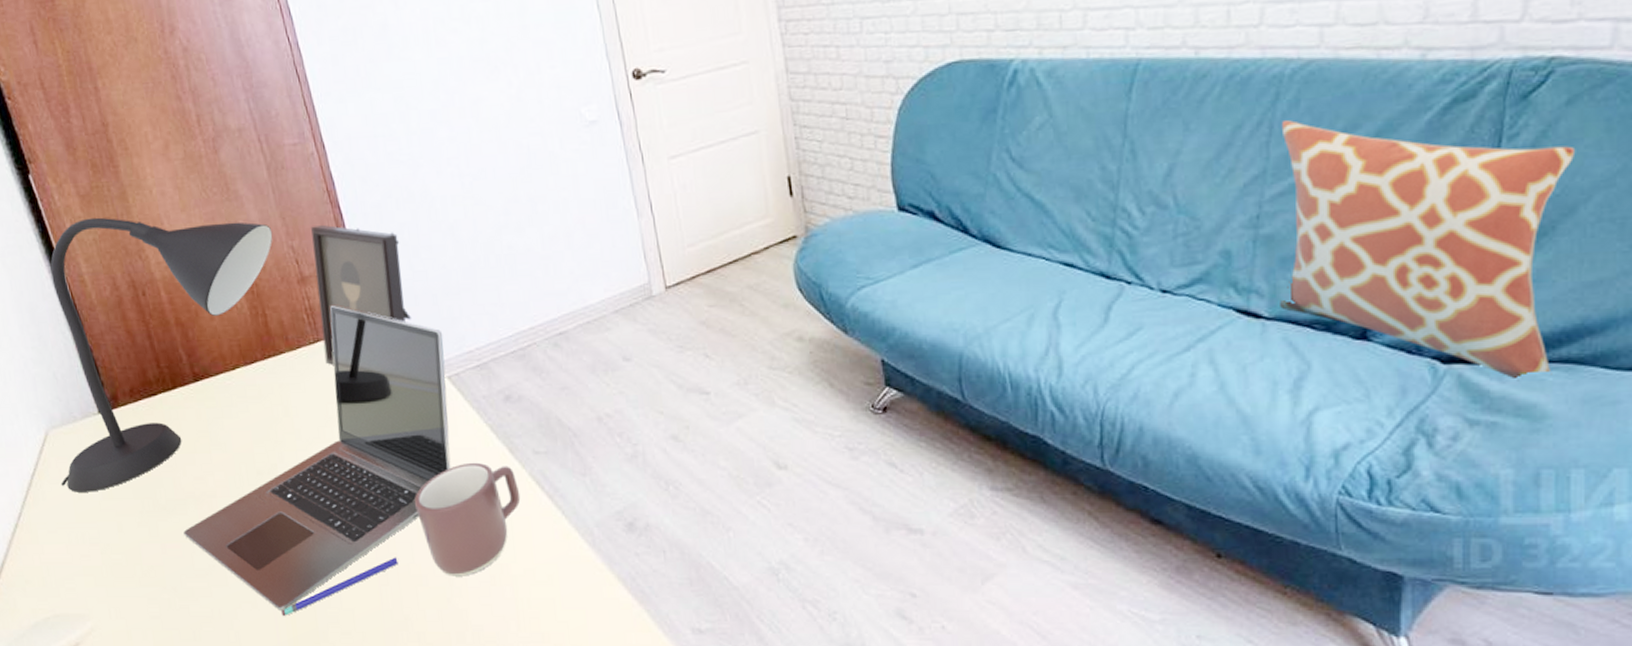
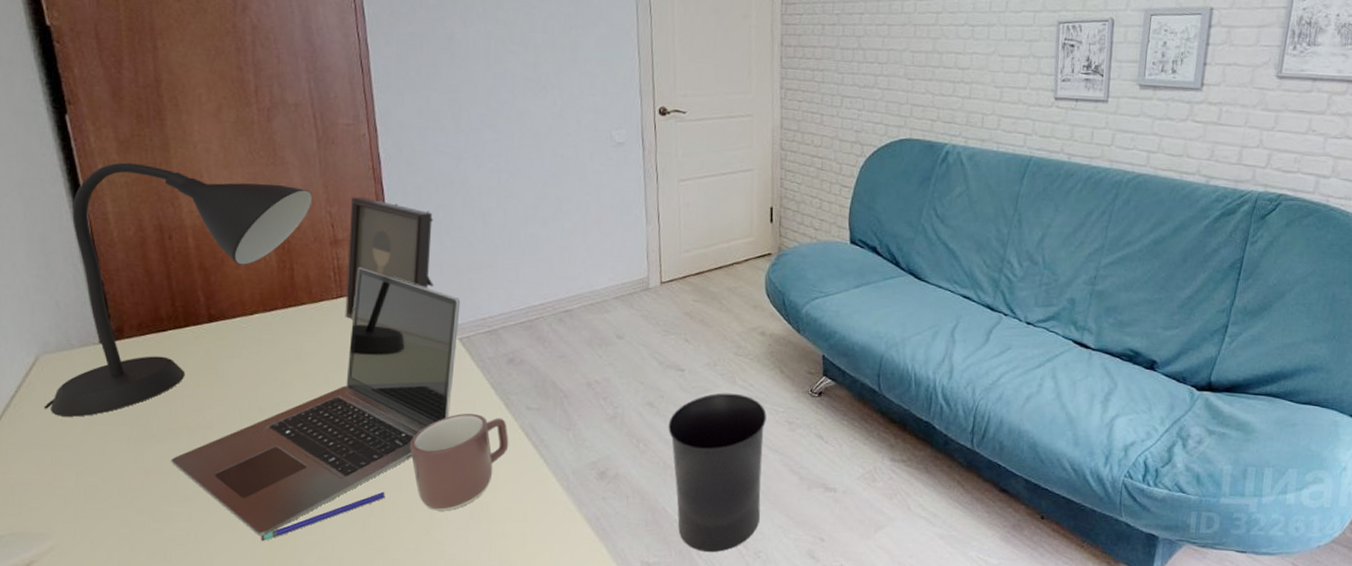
waste bin: none [699,417,829,614] -> present [668,393,767,552]
pillow: present [1280,120,1576,381] -> none [1102,213,1288,406]

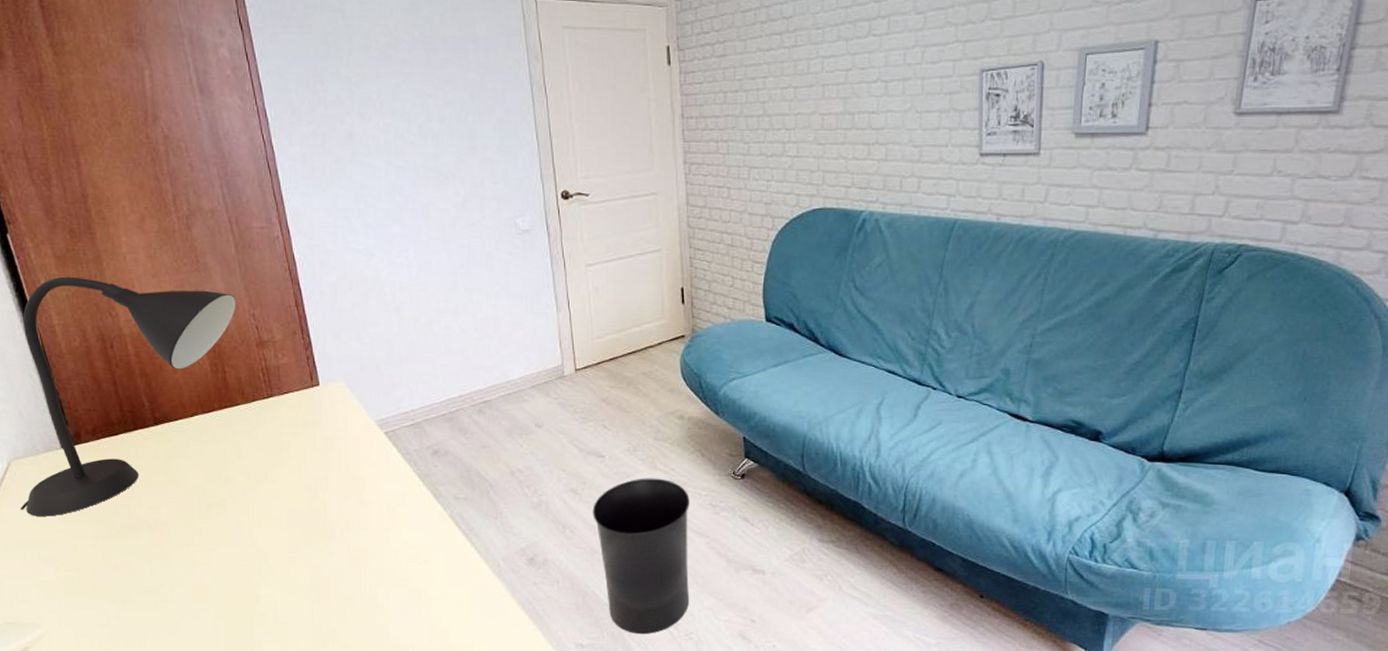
laptop: present [171,266,461,536] -> none [135,366,384,623]
pen: present [261,491,385,542] -> none [222,580,330,628]
picture frame: present [345,196,434,320] -> none [272,298,356,419]
mug: present [409,413,509,511] -> none [347,504,440,598]

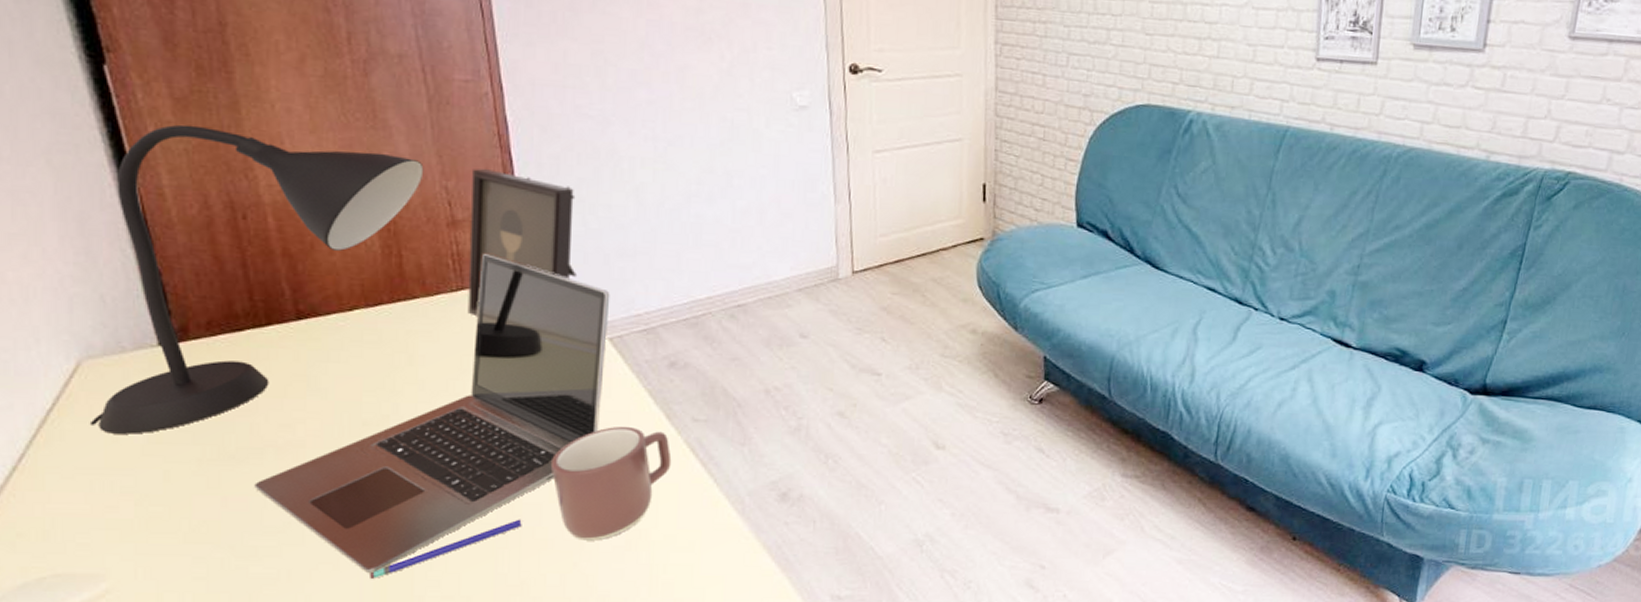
laptop: none [135,366,384,623] -> present [254,252,610,573]
pen: none [222,580,330,628] -> present [370,519,522,580]
picture frame: none [272,298,356,419] -> present [467,168,576,317]
mug: none [347,504,440,598] -> present [550,426,672,541]
waste bin: present [593,478,690,634] -> none [862,400,978,583]

